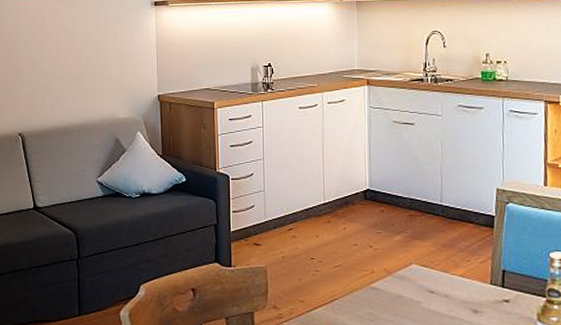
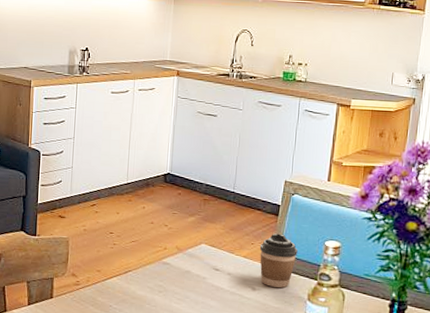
coffee cup: none [476,247,520,308] -> present [259,233,298,288]

